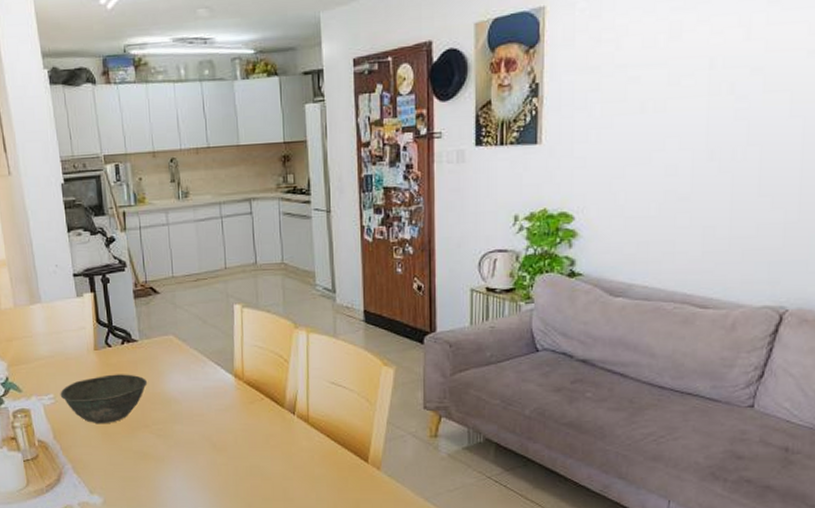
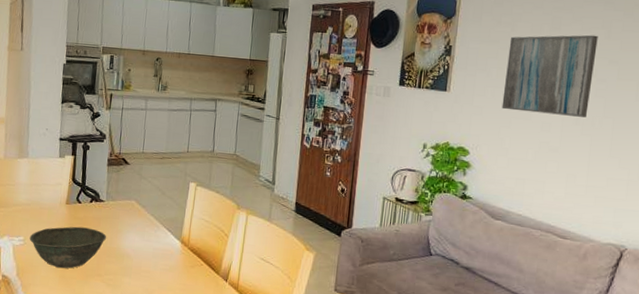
wall art: none [611,37,734,156] -> present [501,35,598,117]

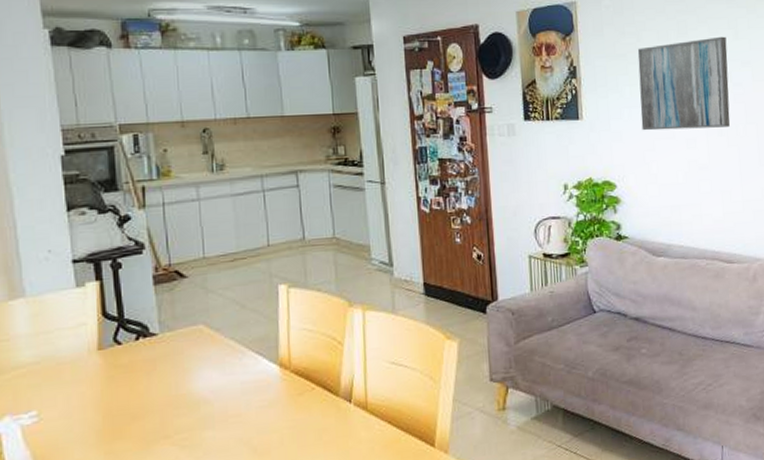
bowl: present [29,226,107,269] -> none [46,375,170,443]

